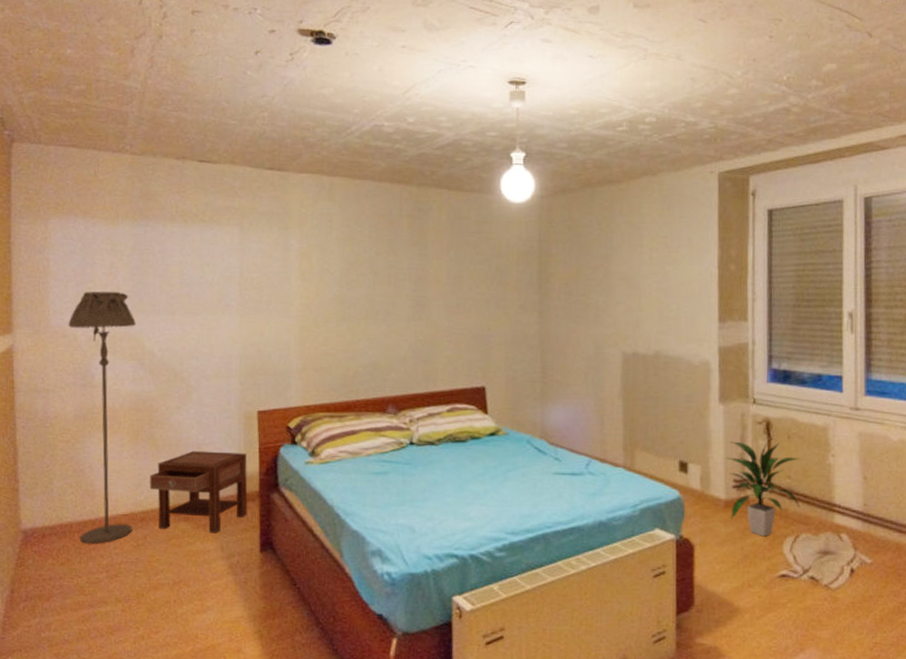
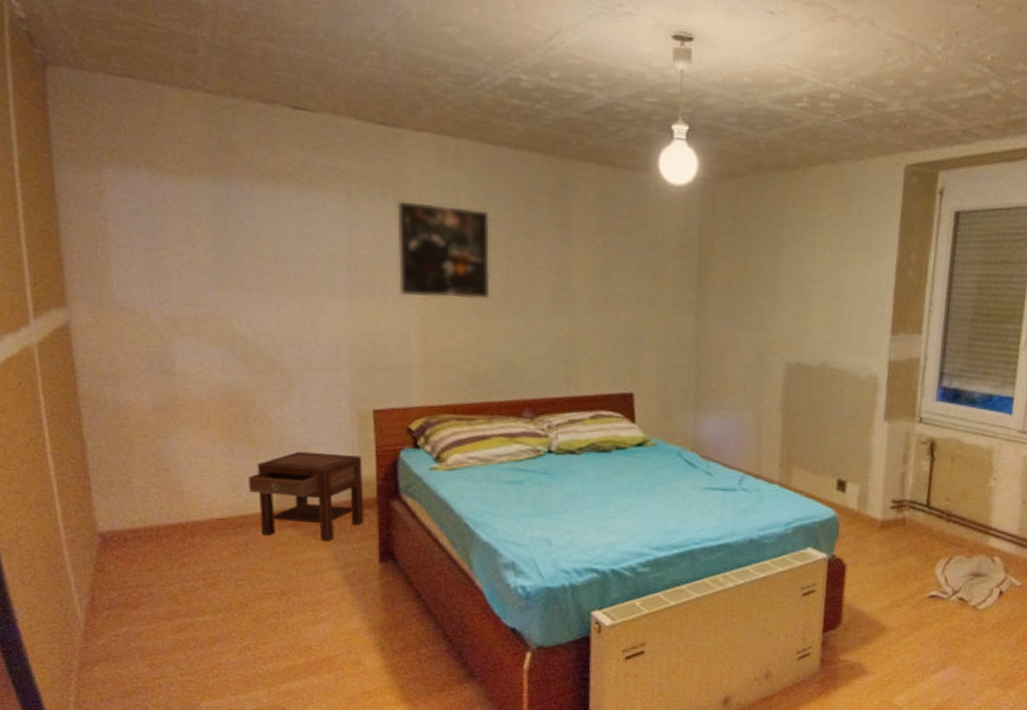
floor lamp: present [68,290,136,544] -> none [137,261,231,550]
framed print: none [280,230,359,311] -> present [397,200,491,300]
indoor plant: present [726,439,802,537] -> none [886,460,963,558]

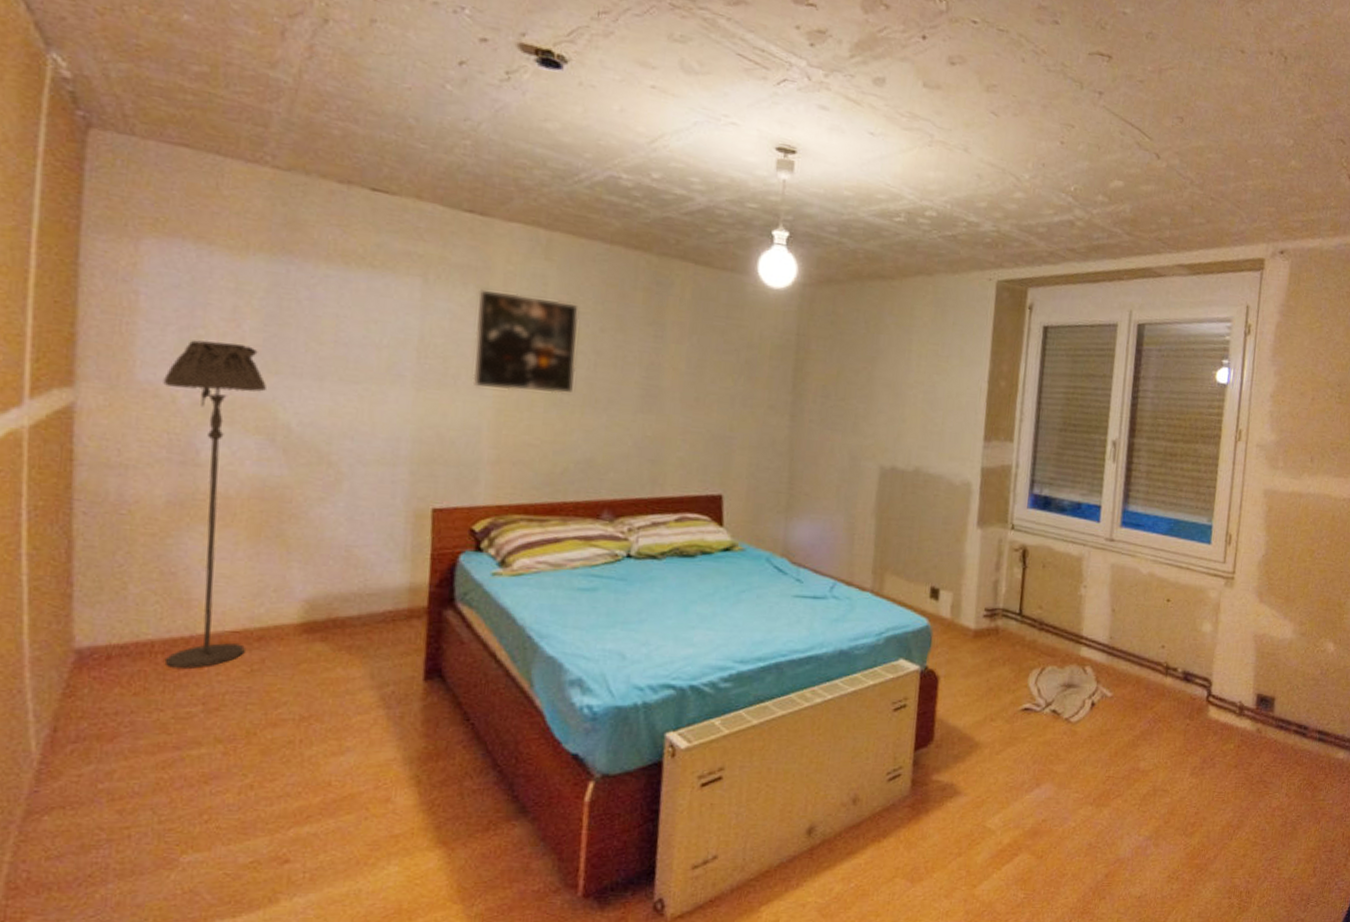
floor lamp: none [137,261,231,550] -> present [163,340,266,669]
nightstand: present [249,451,364,542] -> none [274,553,414,657]

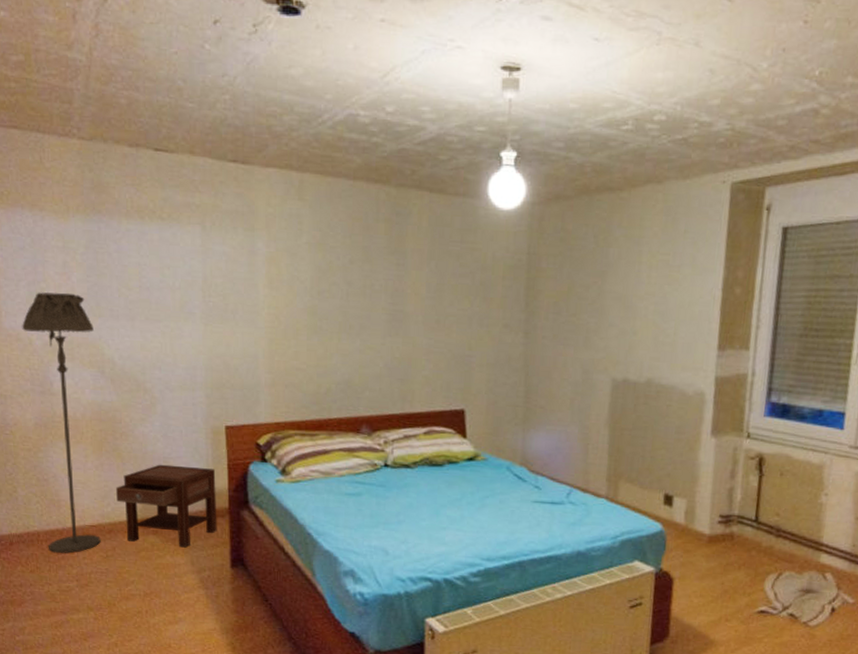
nightstand: none [274,553,414,657] -> present [116,464,217,548]
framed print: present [473,289,580,394] -> none [246,232,331,323]

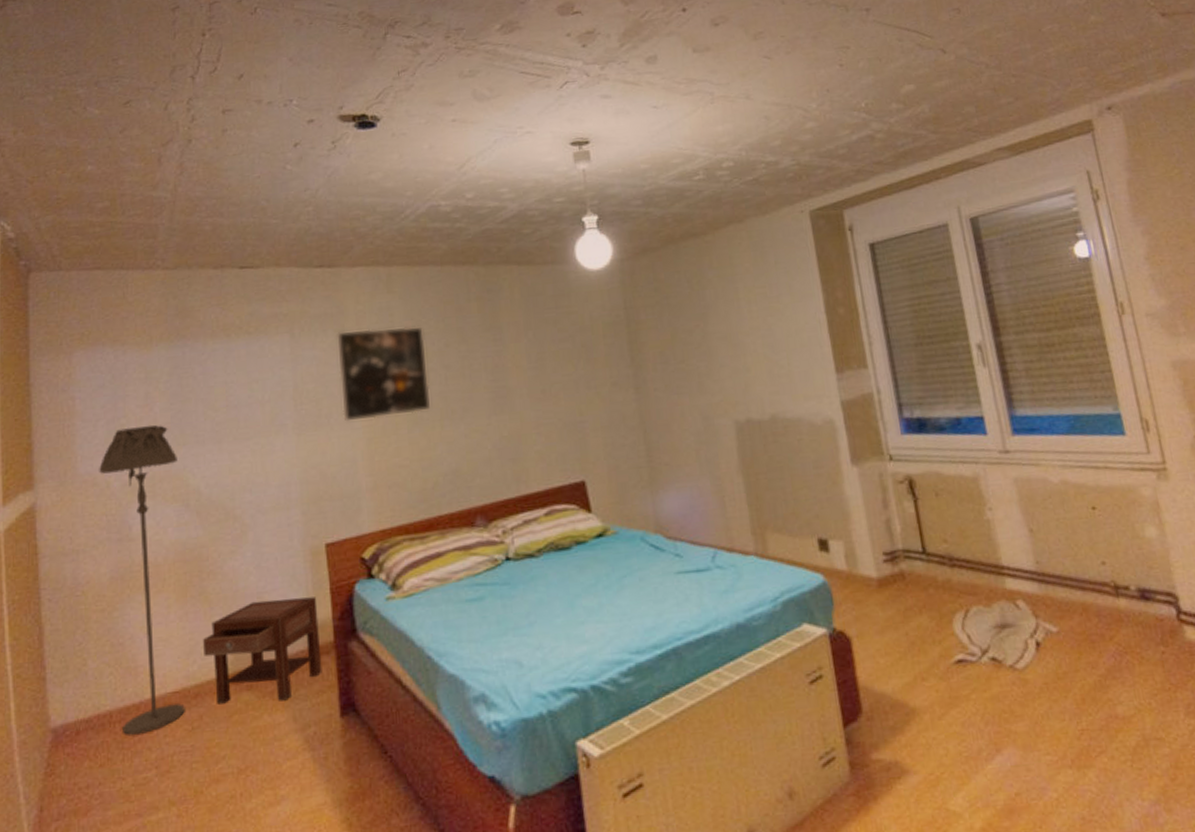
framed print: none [246,232,331,323] -> present [337,326,430,422]

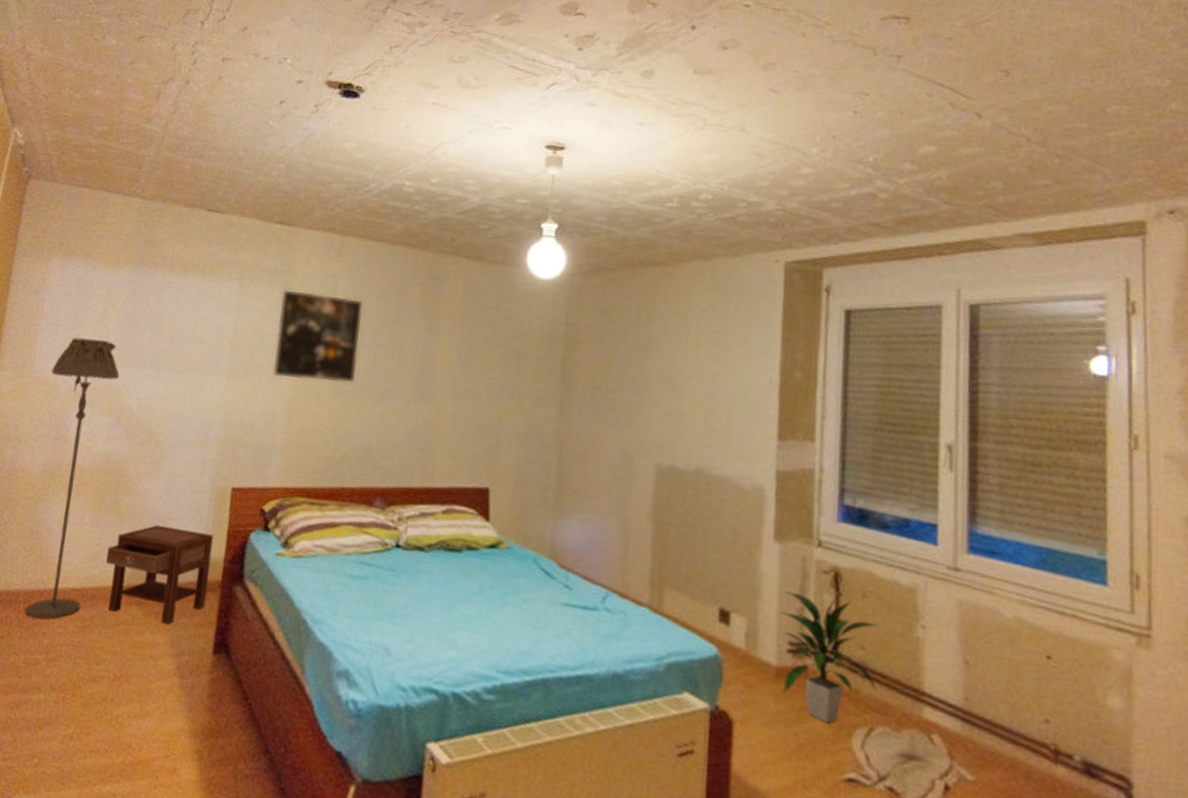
indoor plant: none [870,500,964,617] -> present [780,590,880,723]

